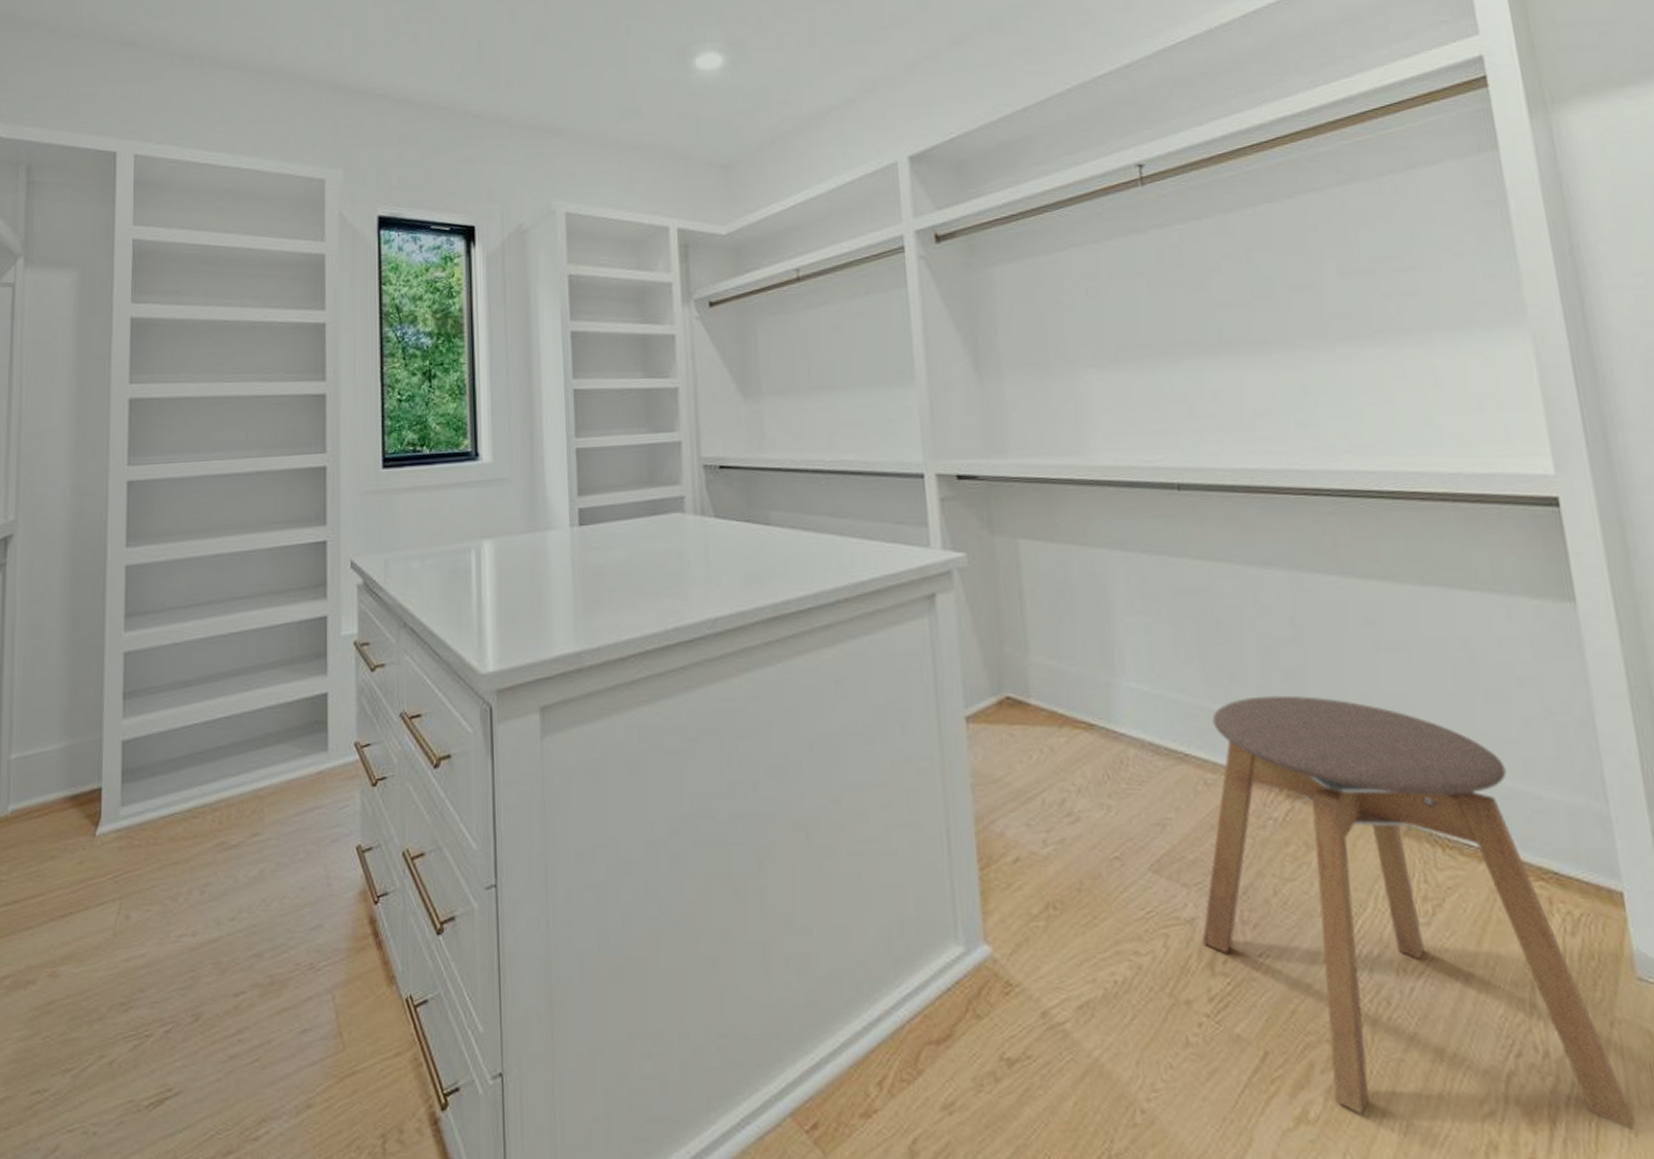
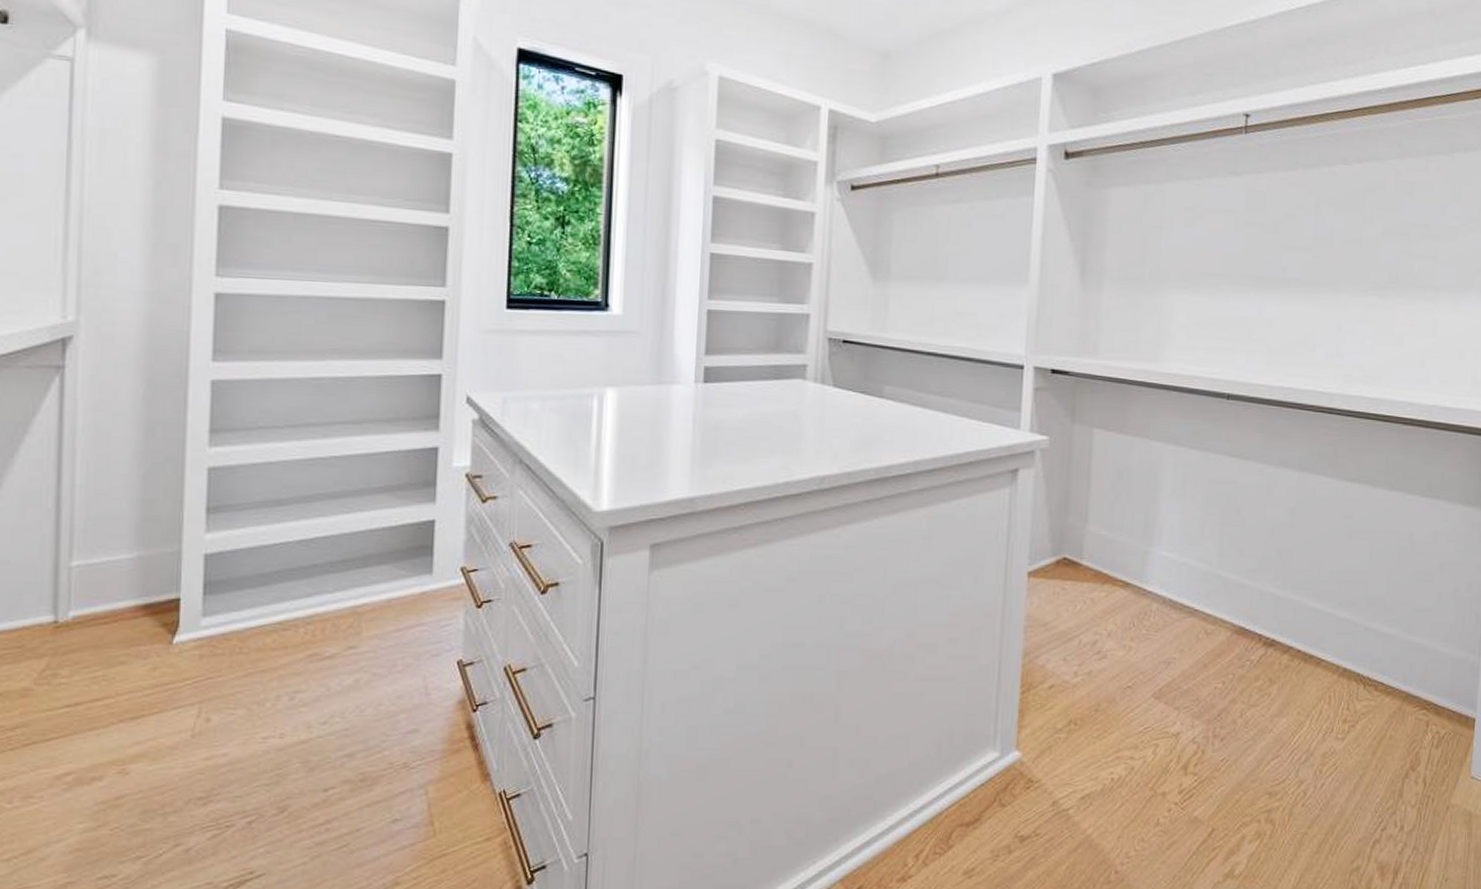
stool: present [1202,695,1635,1130] -> none [1182,567,1448,877]

